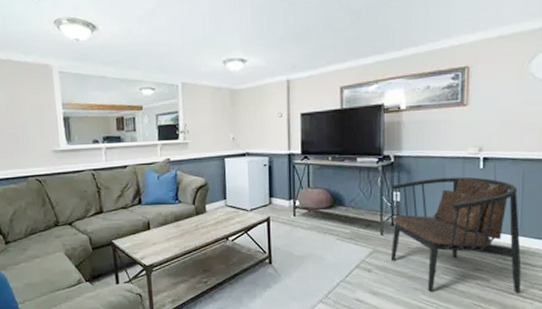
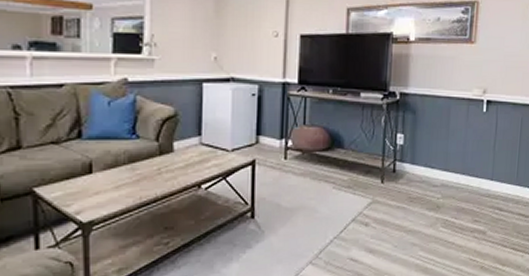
armchair: present [390,177,521,294] -> none [390,120,516,247]

